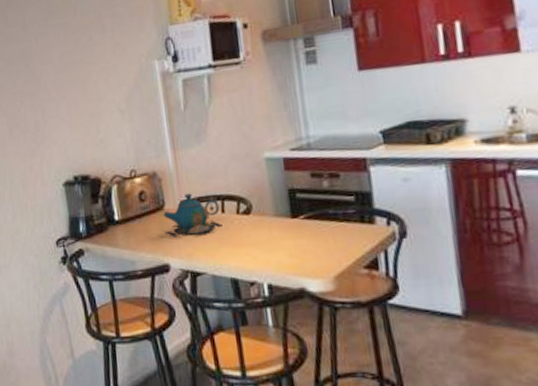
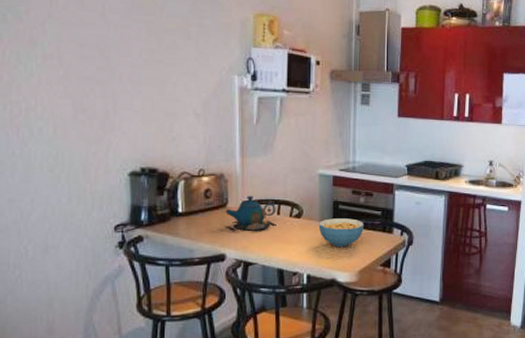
cereal bowl: none [273,209,334,248] -> present [318,218,364,248]

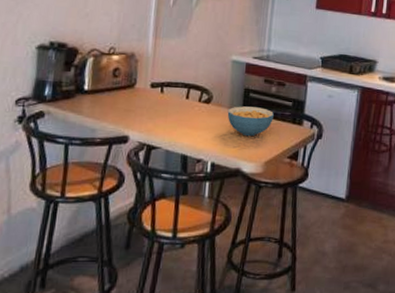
teapot: present [225,195,276,232] -> none [131,77,185,115]

